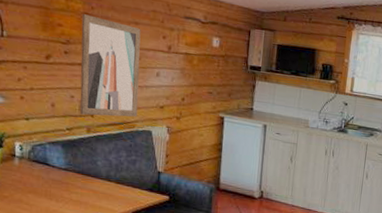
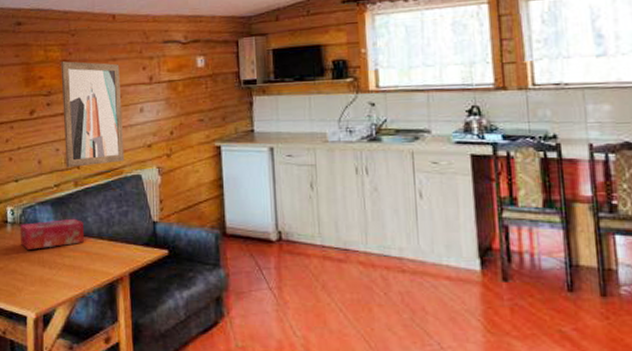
tissue box: none [27,159,94,184] -> present [19,218,85,250]

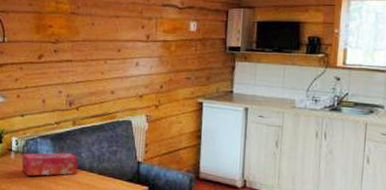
wall art: present [61,61,125,167] -> none [66,14,121,109]

